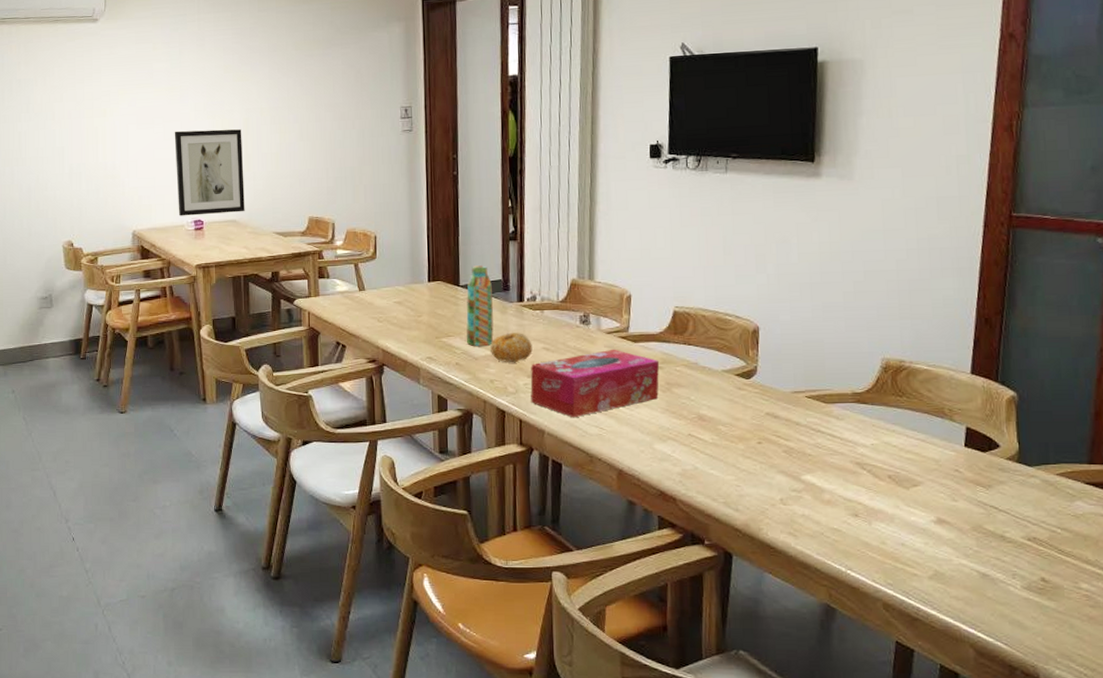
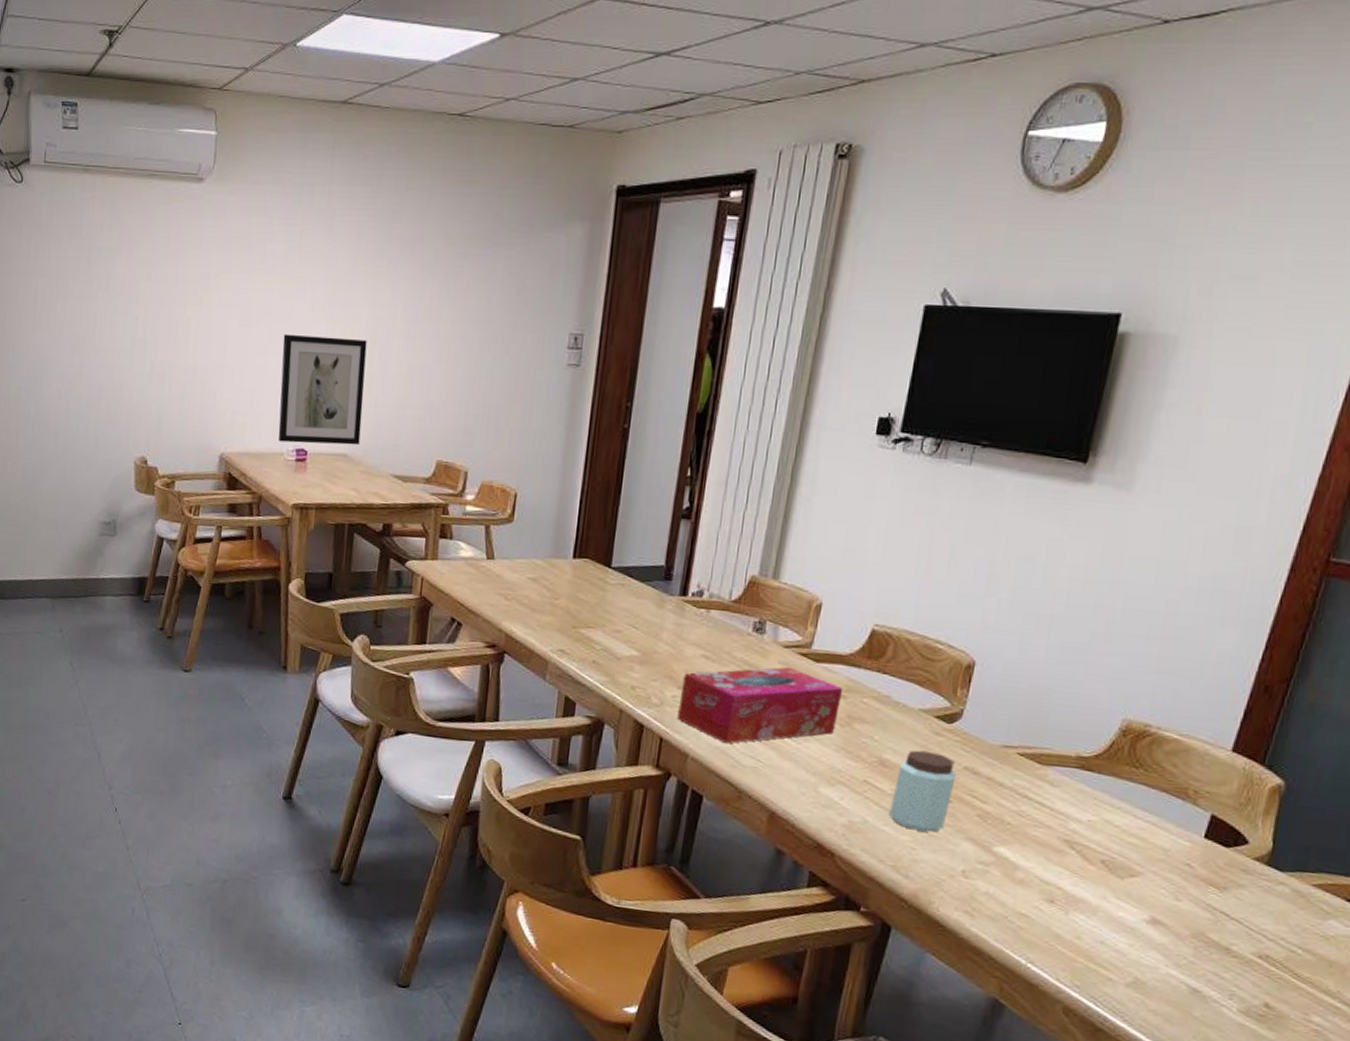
water bottle: present [466,265,494,346] -> none [610,545,651,645]
fruit: present [490,332,533,363] -> none [637,631,690,670]
peanut butter: none [713,403,761,470] -> present [889,750,957,832]

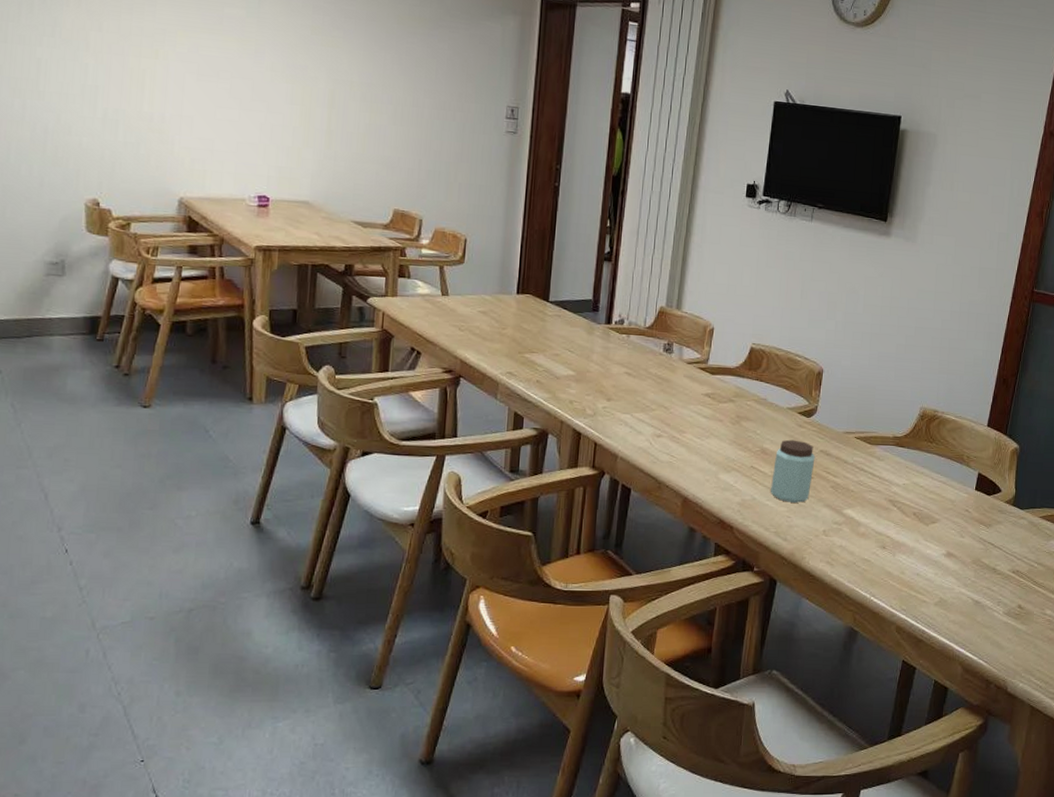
wall art: present [278,333,367,446] -> none [239,90,326,194]
tissue box: present [677,666,844,744] -> none [608,379,733,444]

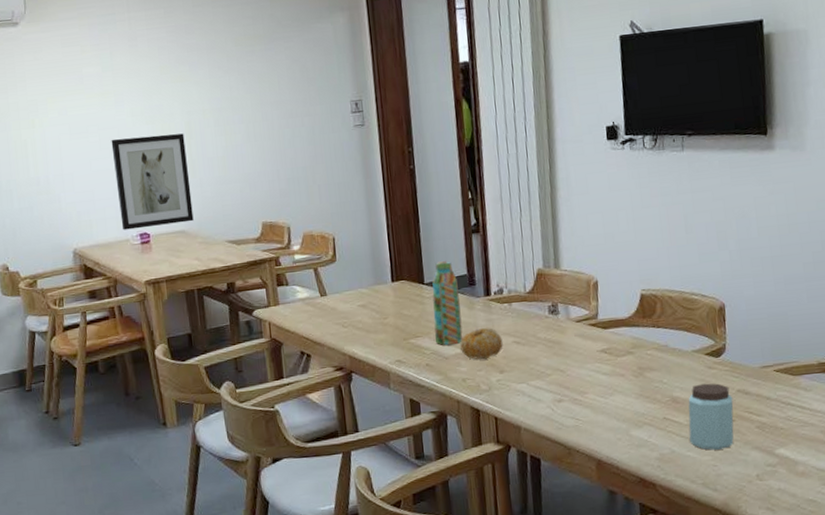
wall art: none [239,90,326,194] -> present [111,133,194,230]
water bottle: none [550,282,582,366] -> present [432,261,463,345]
fruit: none [573,353,615,385] -> present [460,327,503,360]

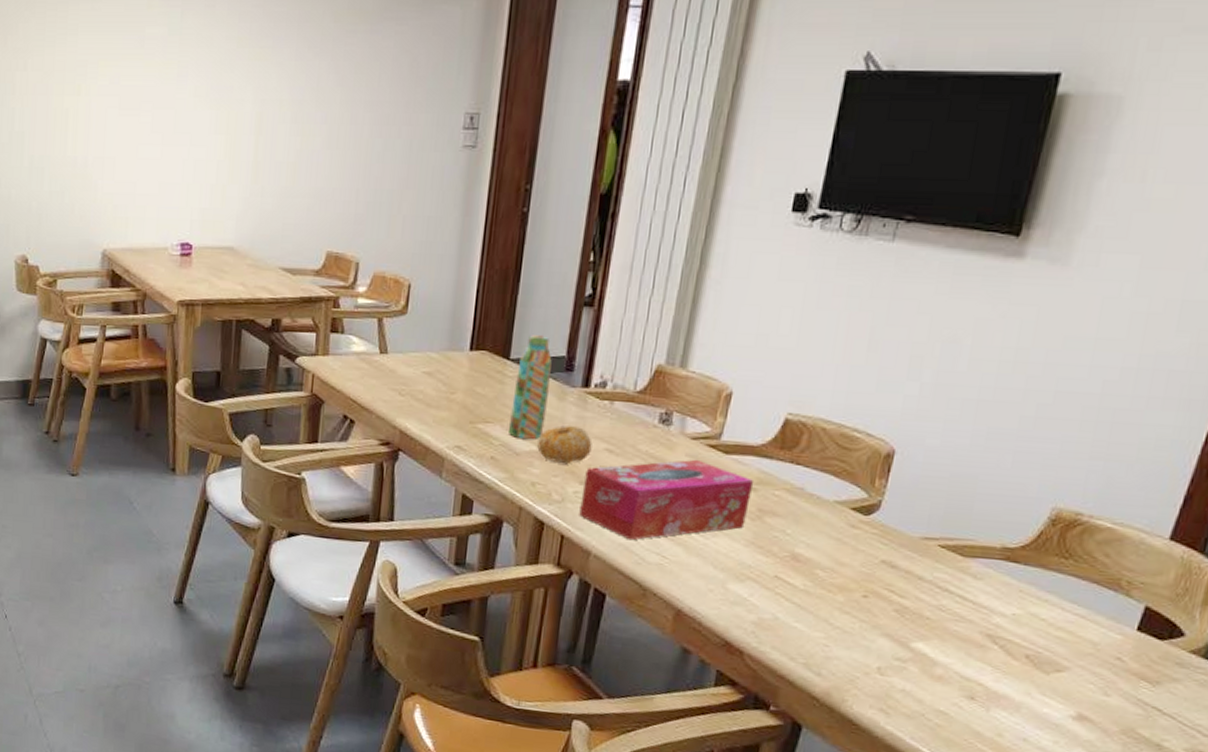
wall art: present [111,133,194,230] -> none [161,122,253,238]
tissue box: none [502,337,632,411] -> present [579,459,755,541]
peanut butter: present [688,383,734,450] -> none [801,543,873,628]

